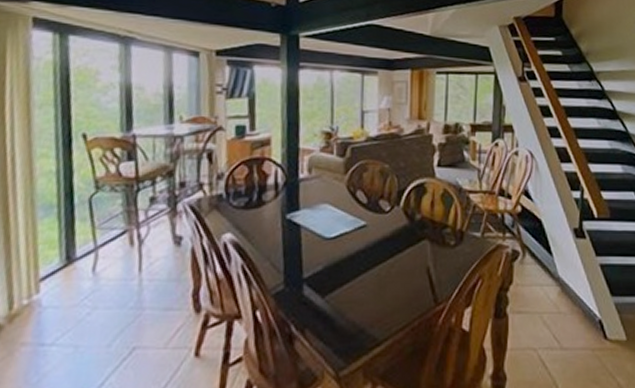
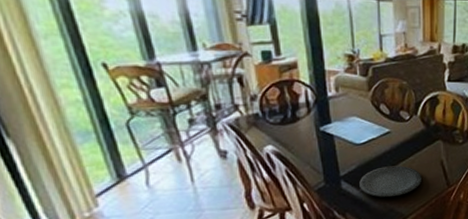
plate: none [325,270,402,311] -> present [359,165,422,197]

